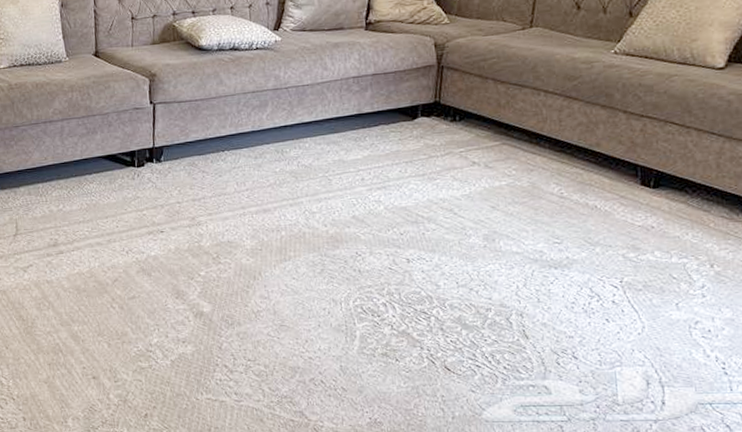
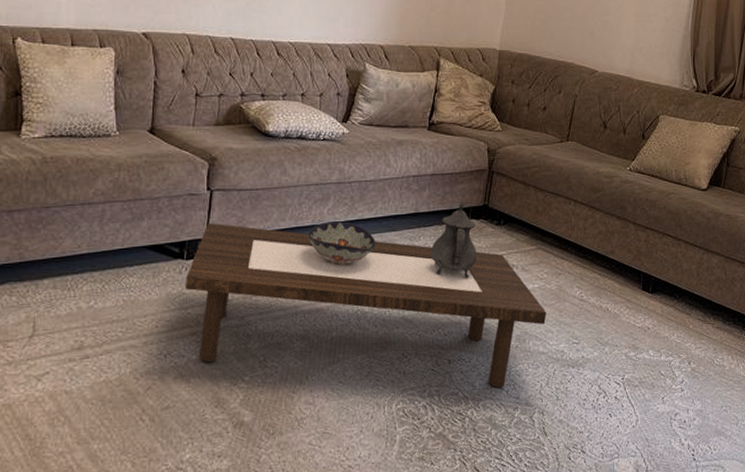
coffee table: none [138,133,519,288] -> present [184,223,547,388]
decorative bowl: none [248,125,320,168] -> present [307,221,377,266]
teapot: none [378,98,431,177] -> present [431,200,477,279]

